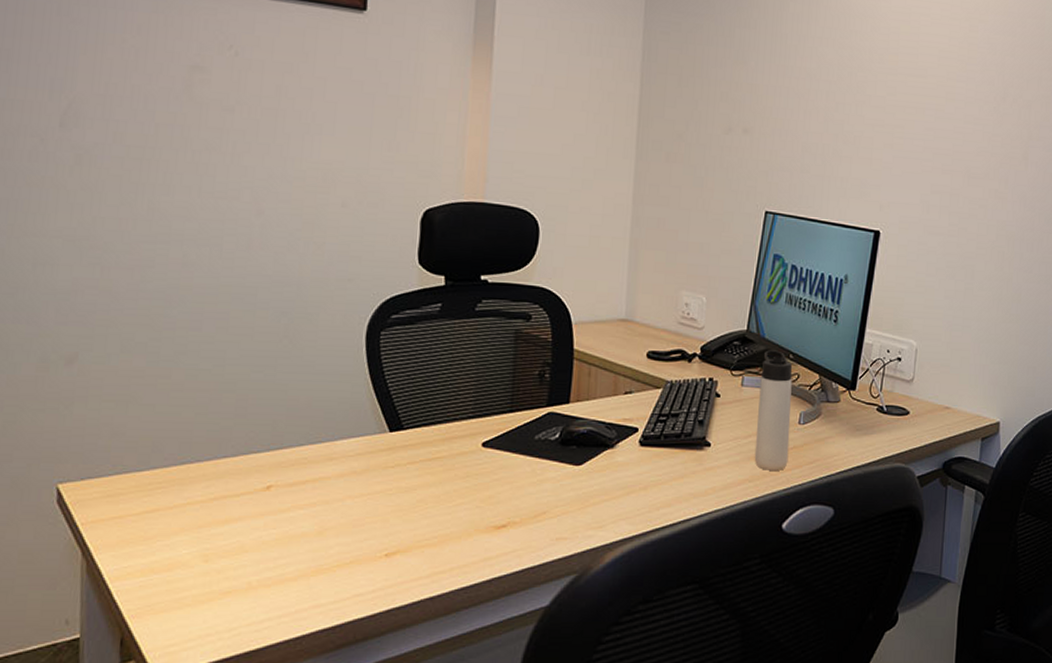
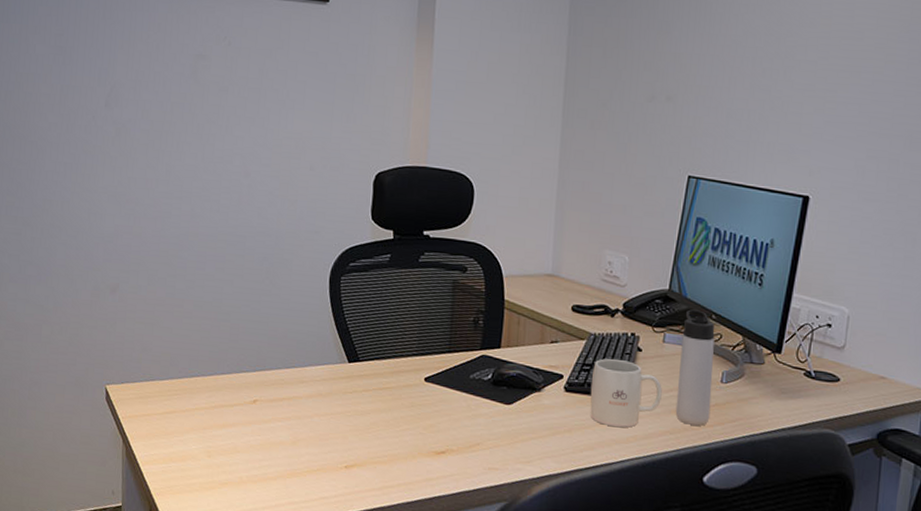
mug: none [666,406,741,480] -> present [590,358,662,428]

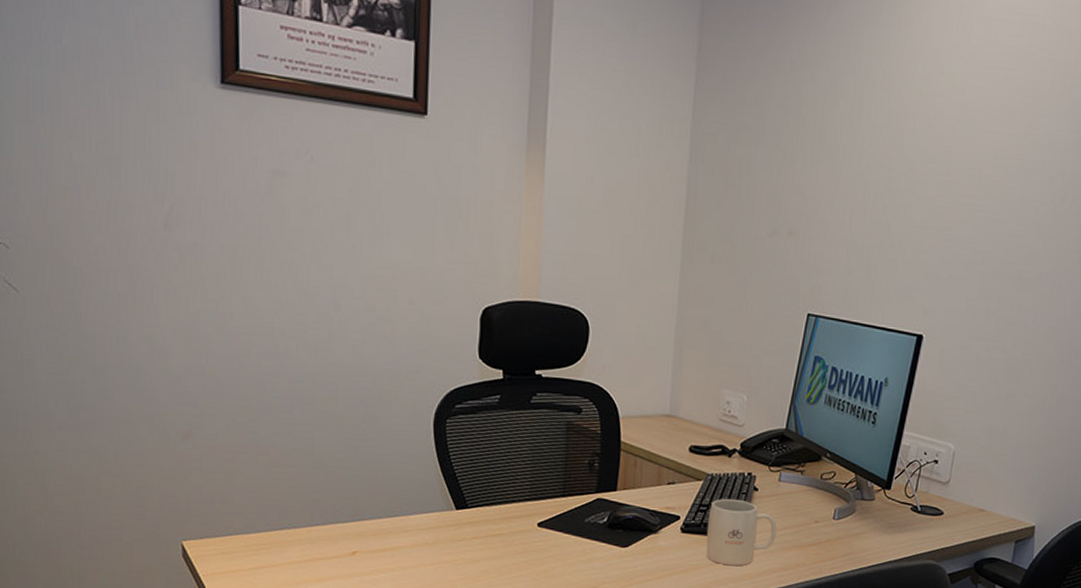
thermos bottle: present [675,309,715,426] -> none [789,448,829,562]

